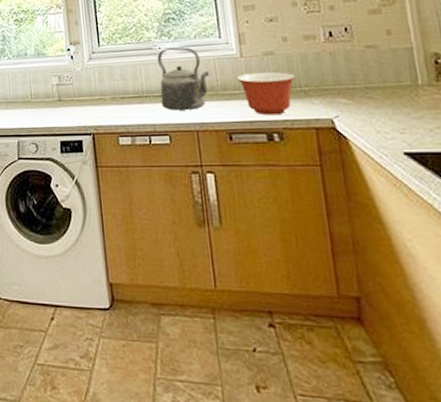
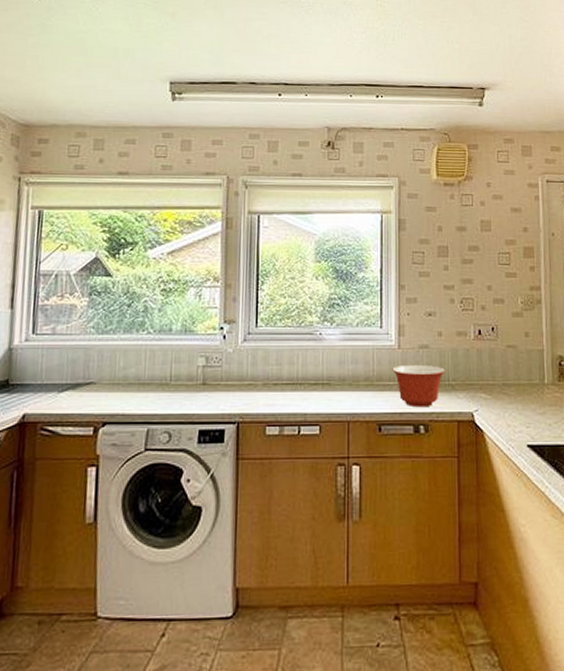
kettle: present [157,47,210,110] -> none [315,335,367,400]

